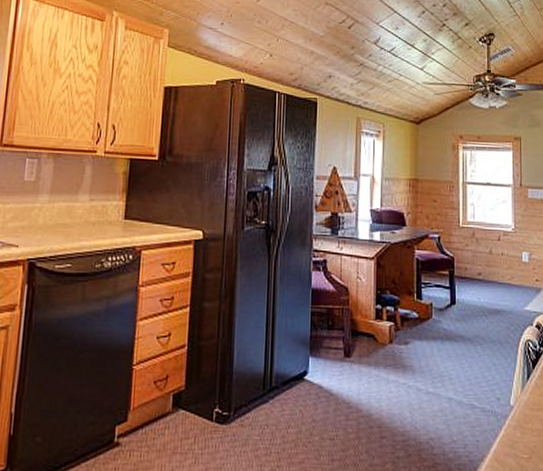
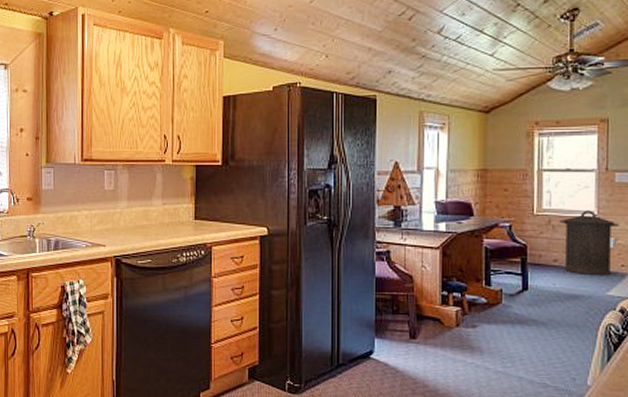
trash can: none [481,224,533,291] -> present [558,210,619,276]

